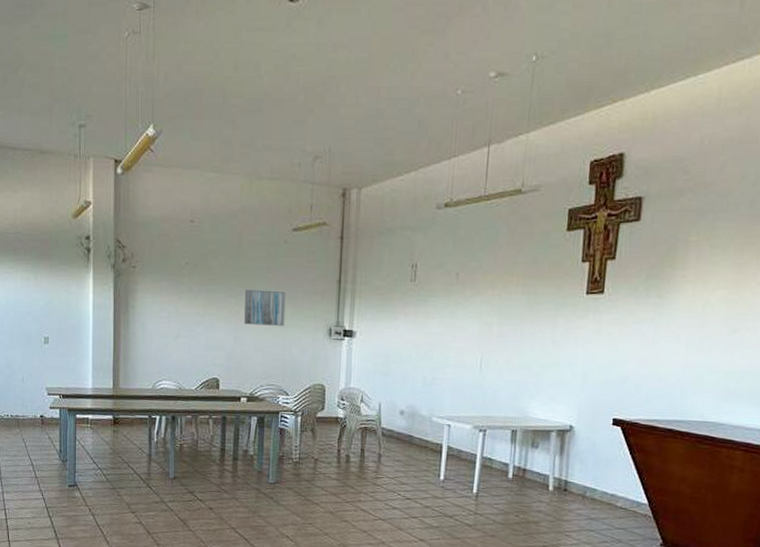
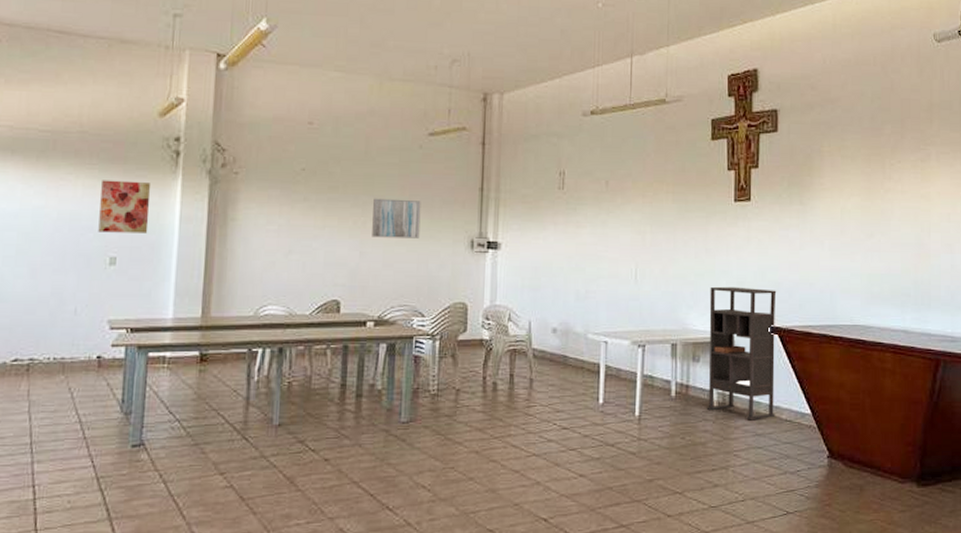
wall art: none [34,273,70,318] -> present [98,180,150,233]
bookshelf: none [541,378,623,506] -> present [706,286,777,421]

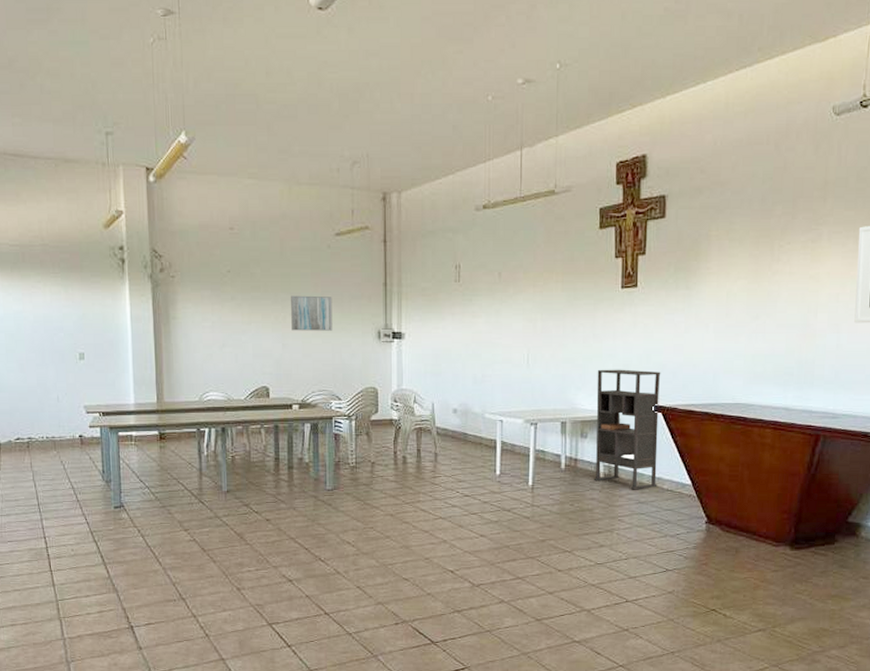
wall art: present [98,180,150,233] -> none [65,286,107,332]

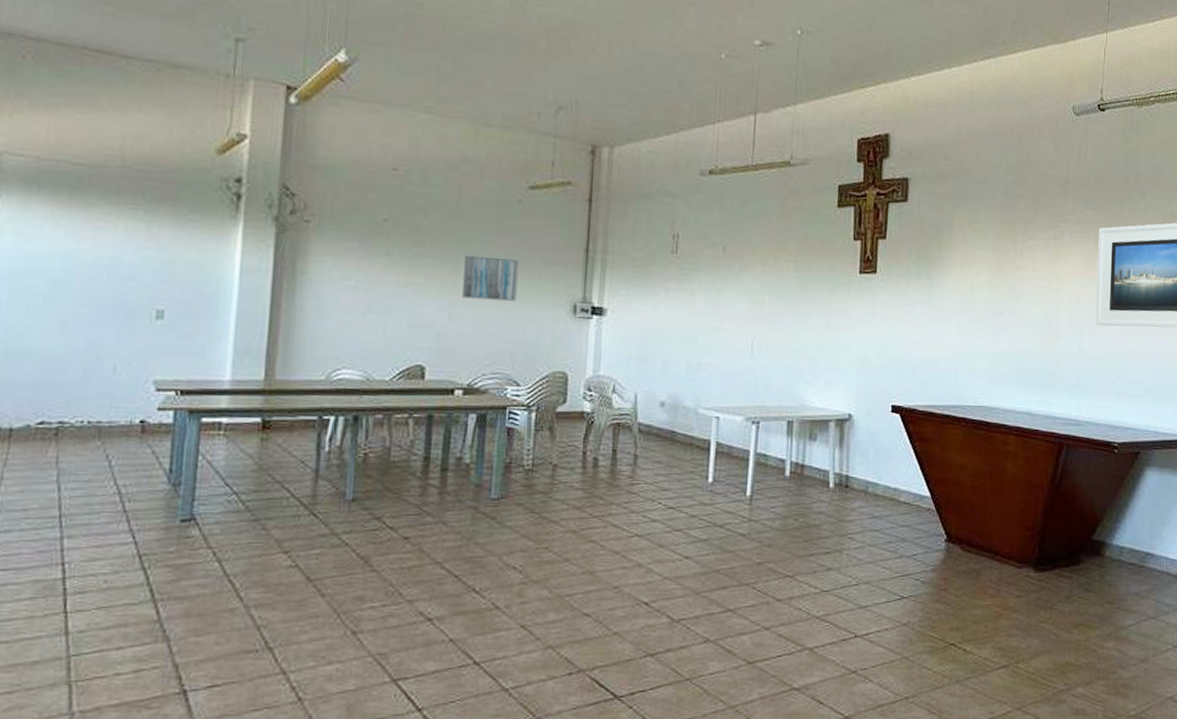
bookshelf: present [593,369,661,490] -> none [822,362,900,503]

